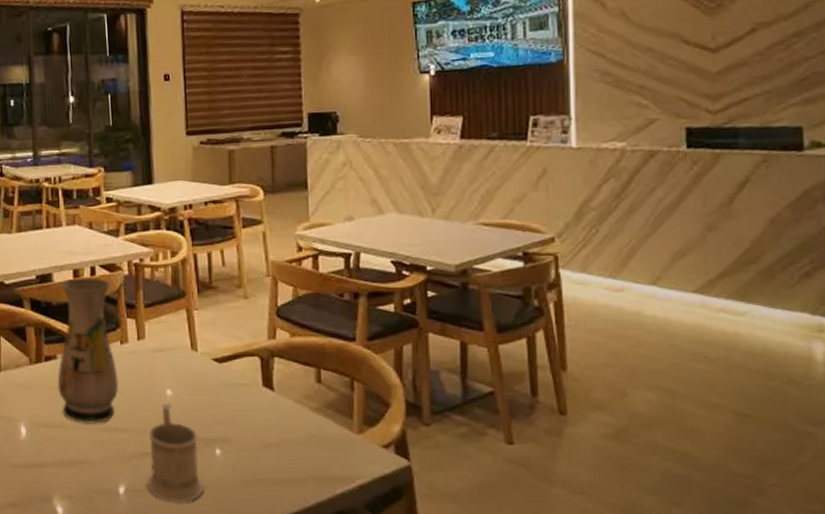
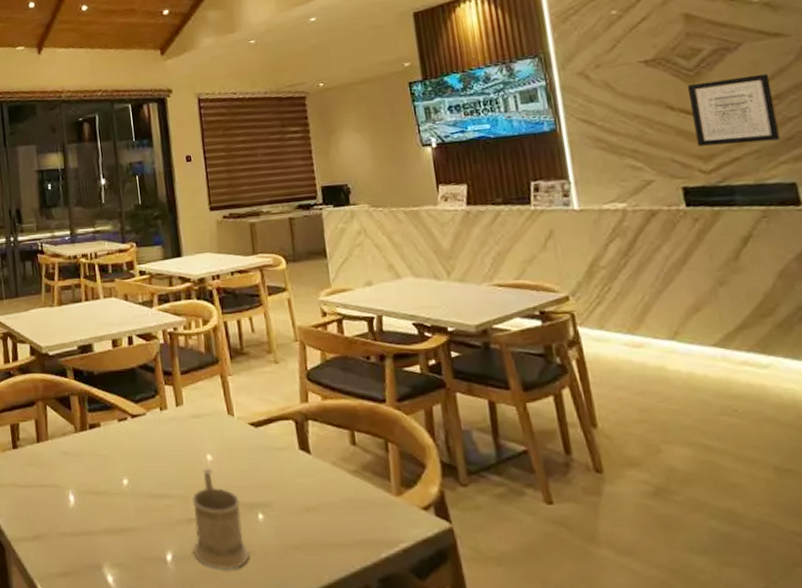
vase: present [57,277,119,424] -> none [101,346,161,491]
wall art: none [706,8,793,85] -> present [687,73,780,146]

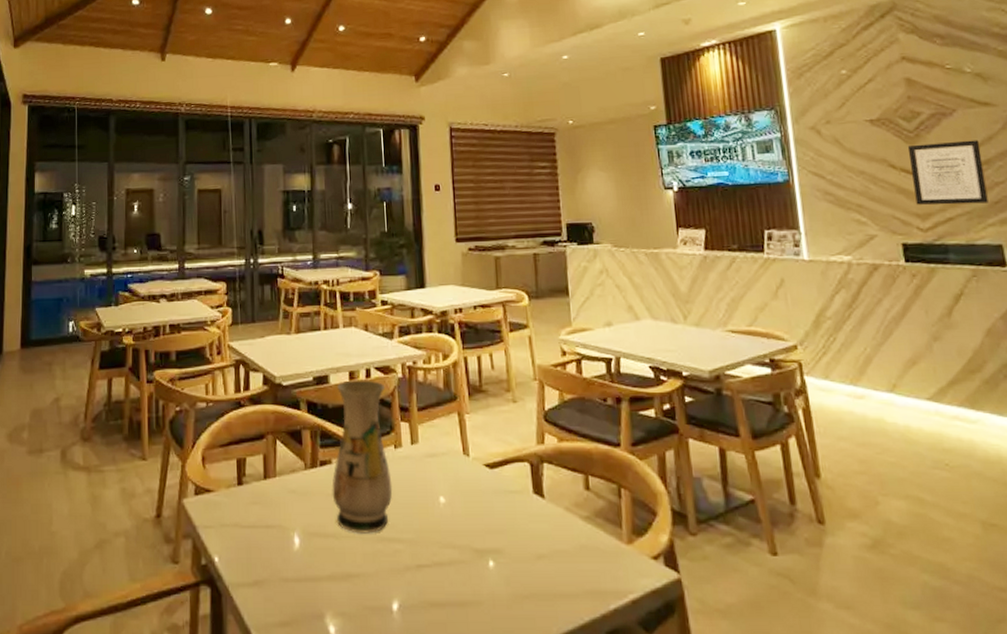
vase: none [101,346,161,491] -> present [332,380,393,534]
mug: present [192,468,249,570] -> none [421,511,478,621]

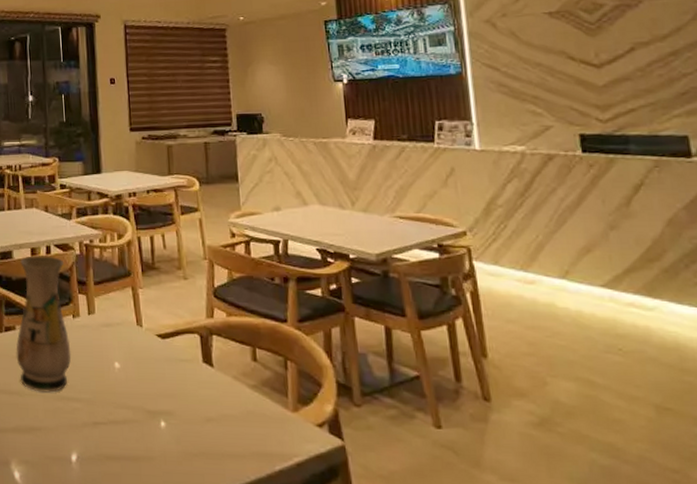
wall art: present [907,140,989,205] -> none [588,31,675,96]

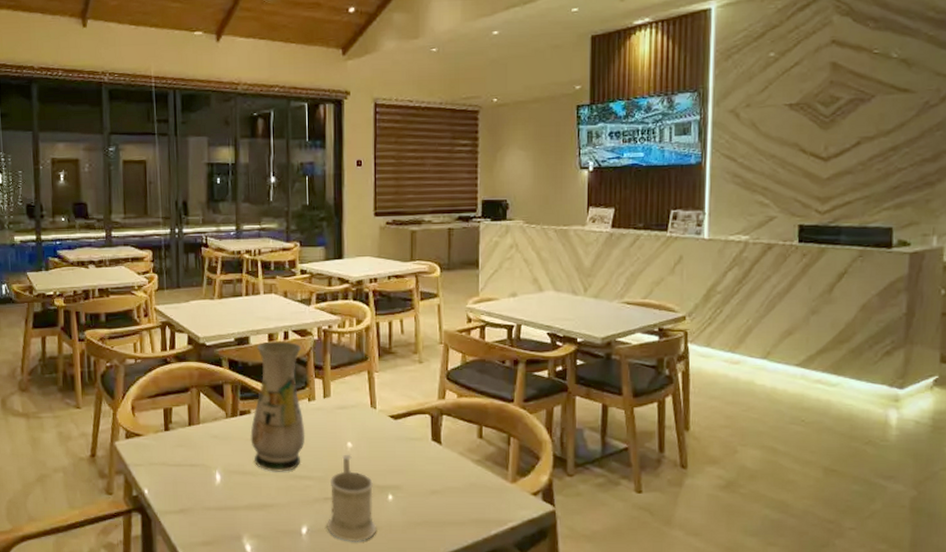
mug: none [97,375,150,473] -> present [327,454,376,542]

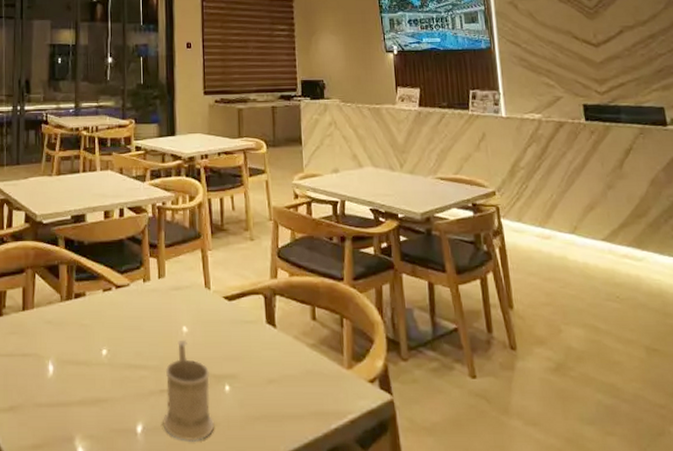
vase: present [250,341,305,472] -> none [85,219,141,361]

